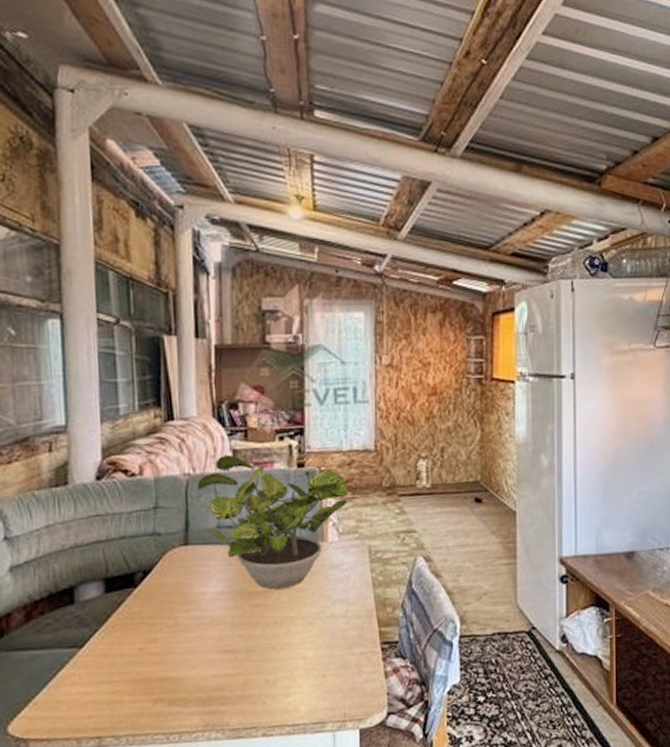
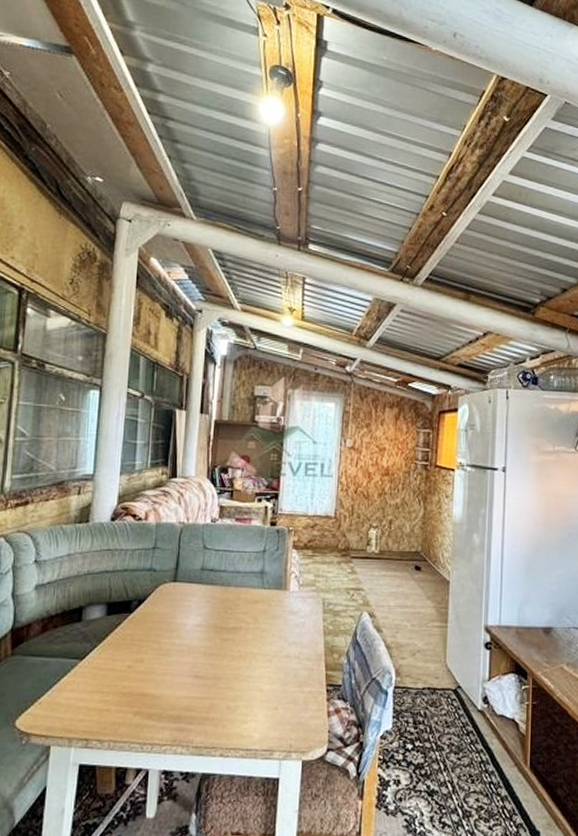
potted plant: present [197,454,349,590] -> none [188,509,311,627]

